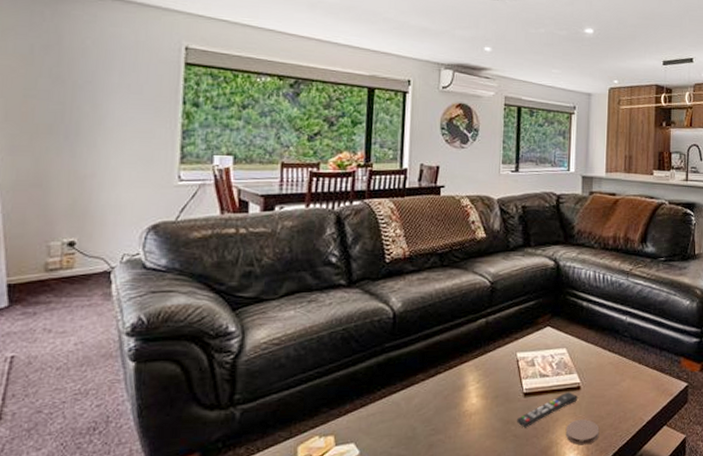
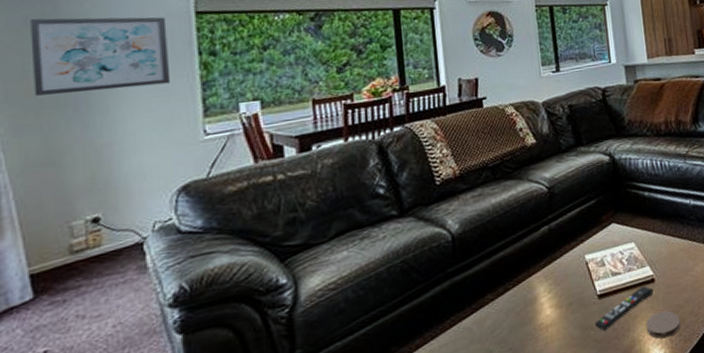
wall art: none [31,48,158,127] -> present [30,17,171,96]

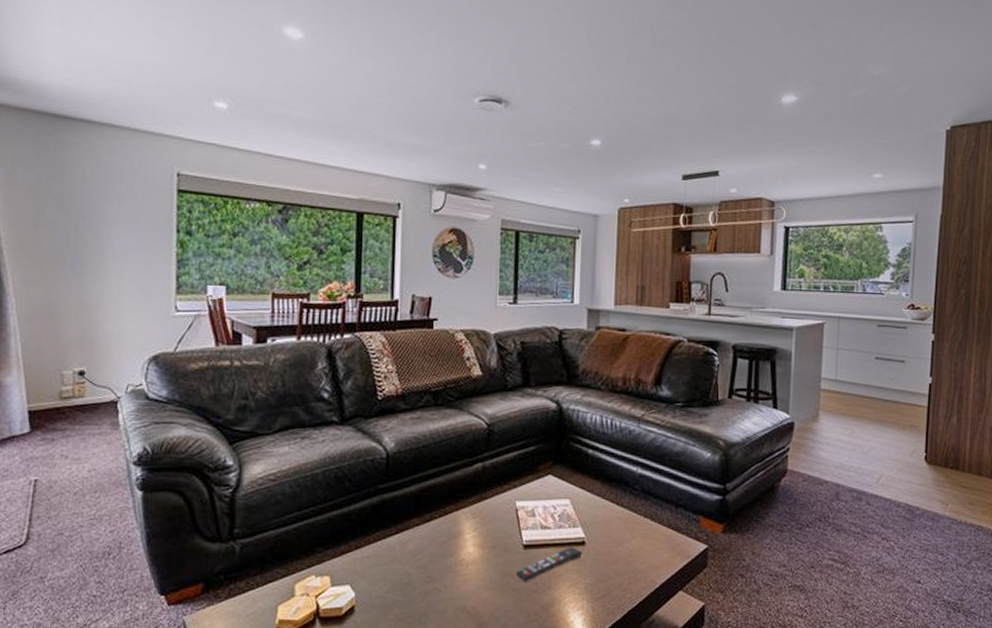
wall art: present [30,17,171,96] -> none [41,178,152,256]
coaster: present [646,311,681,339] -> none [568,578,607,605]

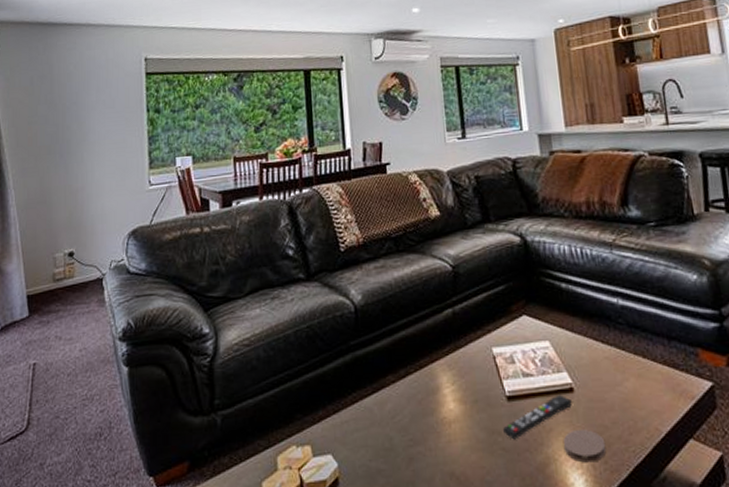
coaster: none [568,578,607,605] -> present [563,430,607,463]

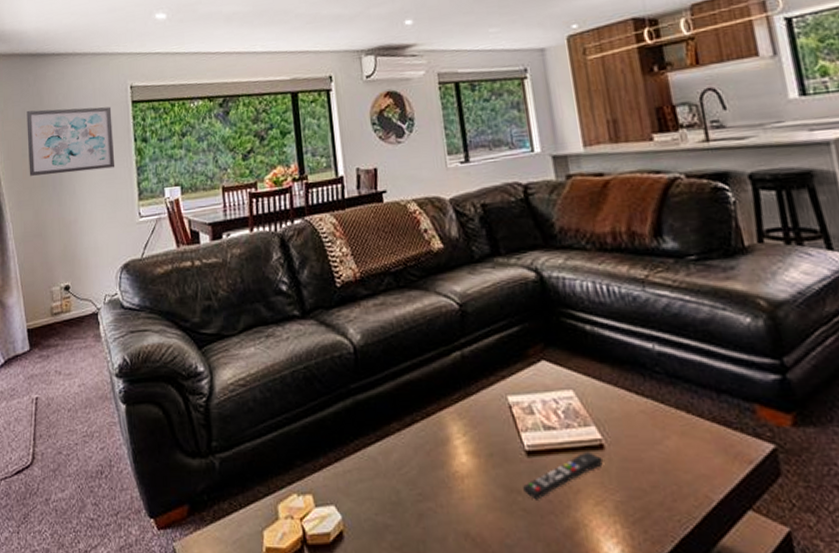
wall art: none [34,77,126,144] -> present [26,106,115,176]
coaster: present [563,430,607,463] -> none [593,493,646,531]

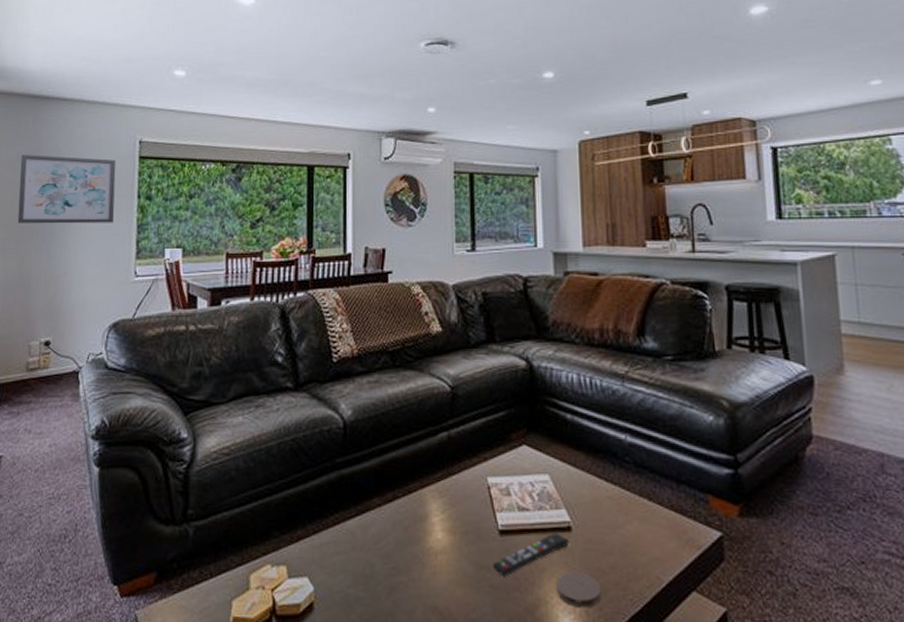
coaster: none [593,493,646,531] -> present [556,572,602,608]

